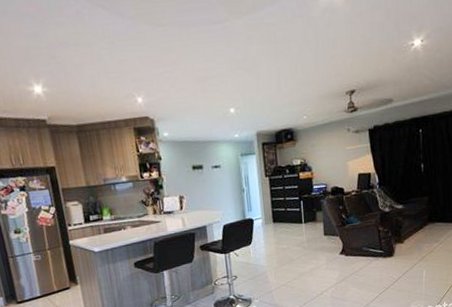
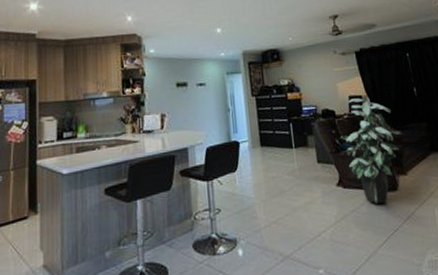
indoor plant: none [347,175,399,268] -> present [340,98,399,204]

